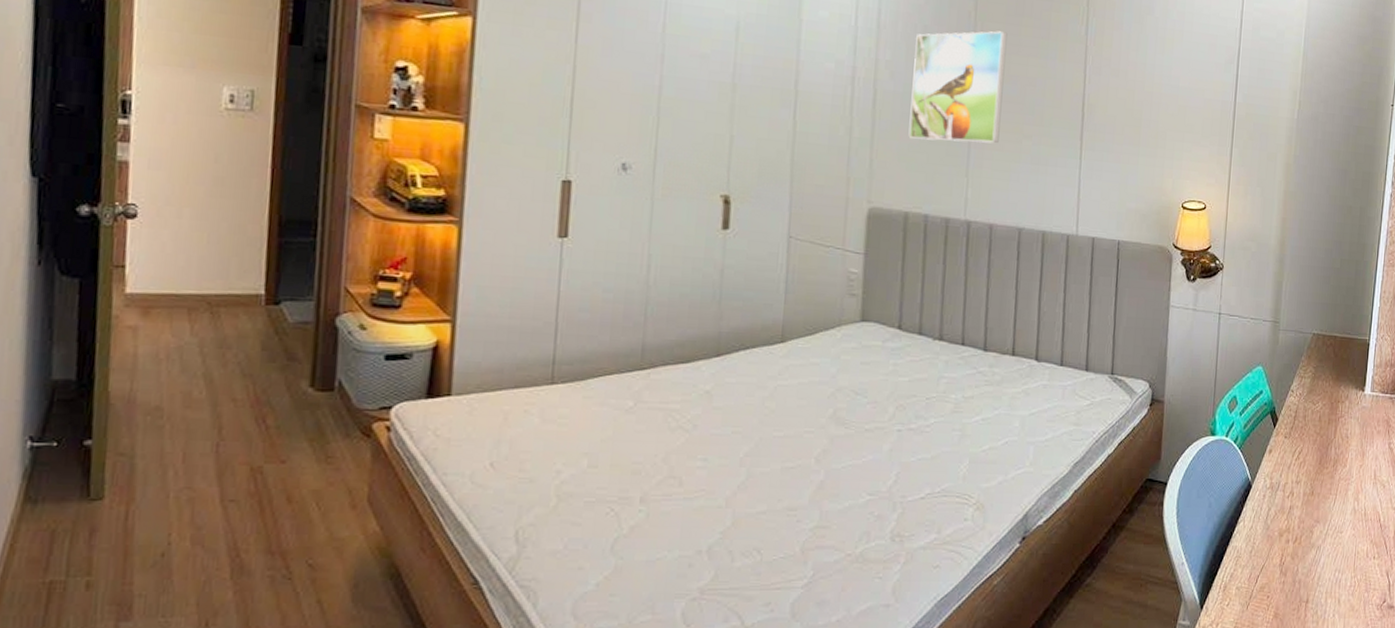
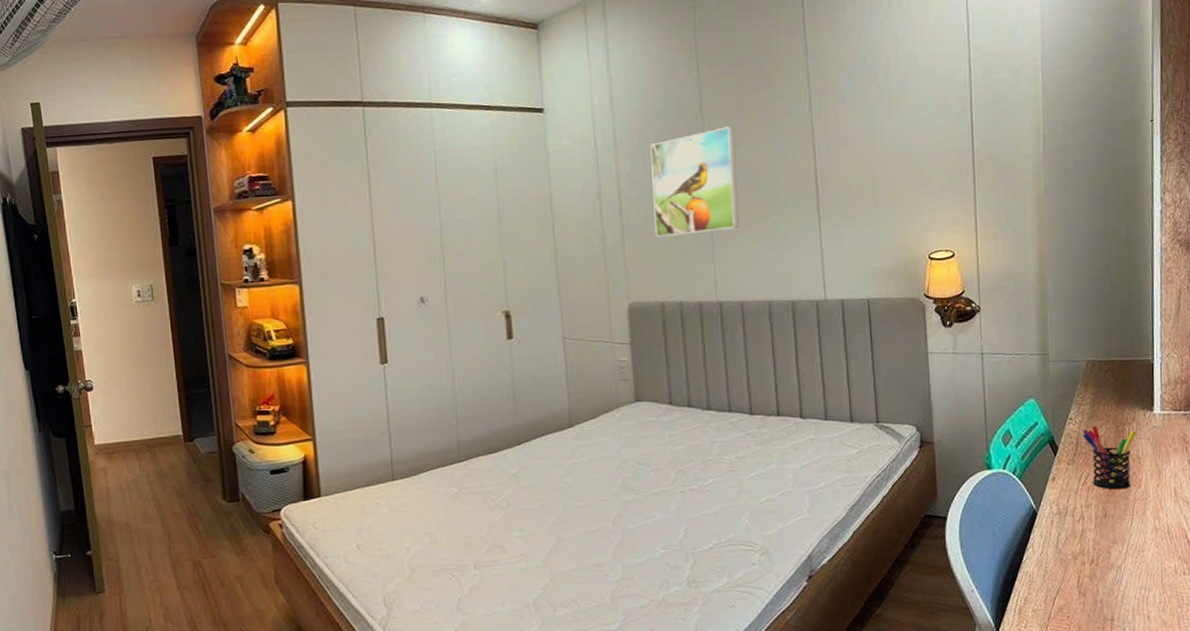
pen holder: none [1301,400,1348,468] -> present [1082,425,1136,490]

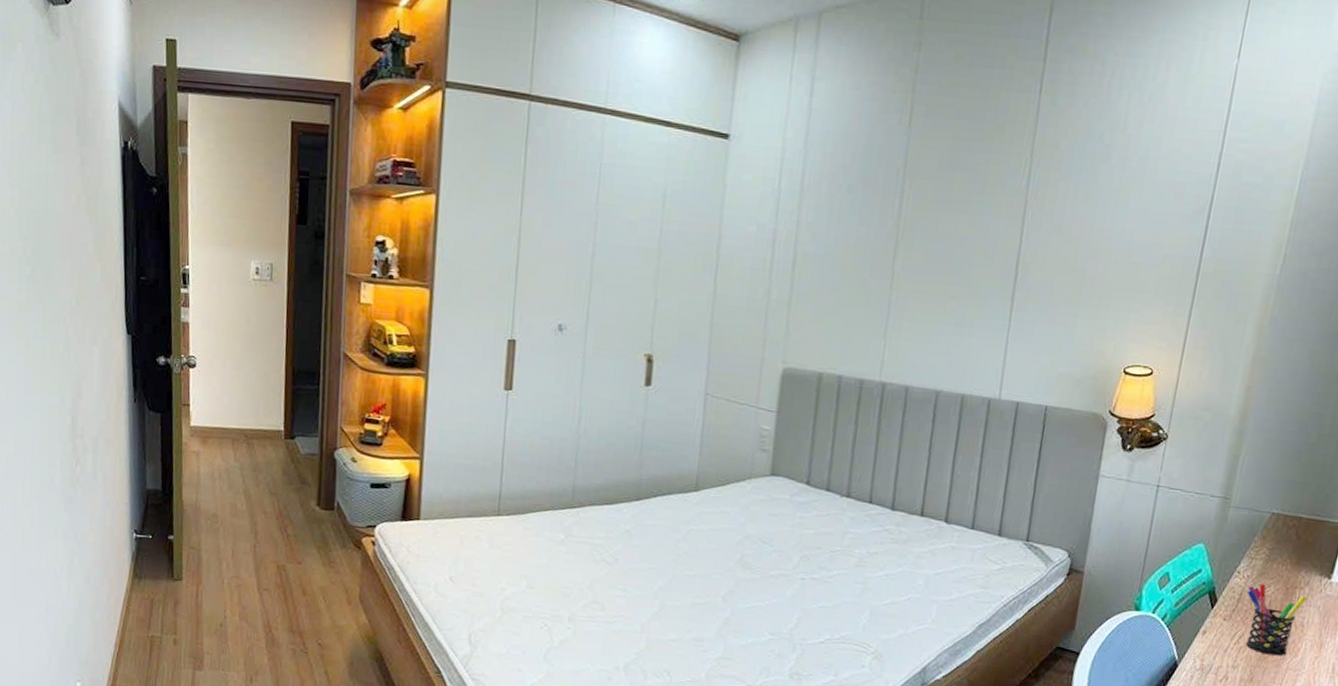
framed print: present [650,126,739,237] -> none [826,188,938,305]

